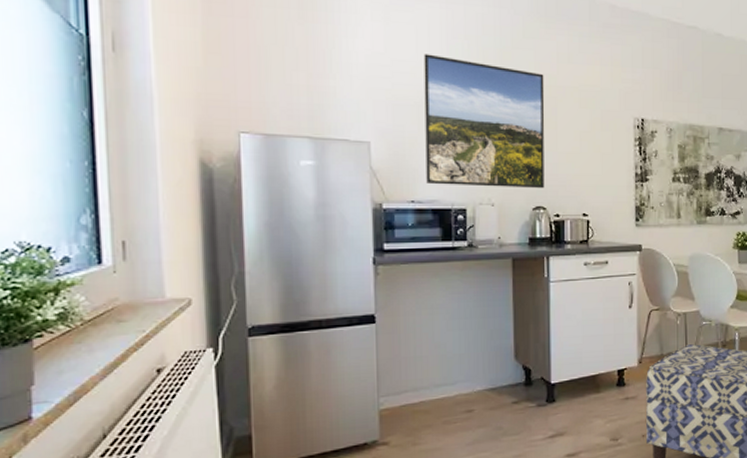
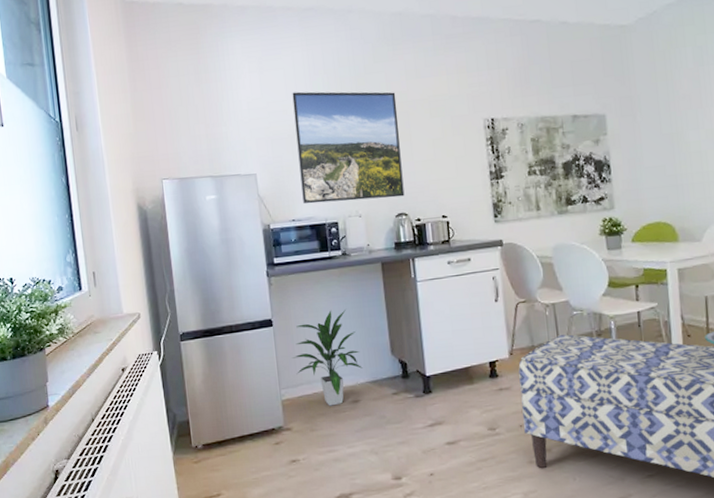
indoor plant: none [397,307,481,417] -> present [292,310,363,406]

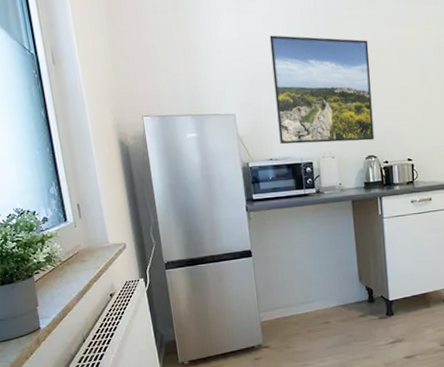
indoor plant: present [292,310,363,406] -> none [270,242,334,327]

